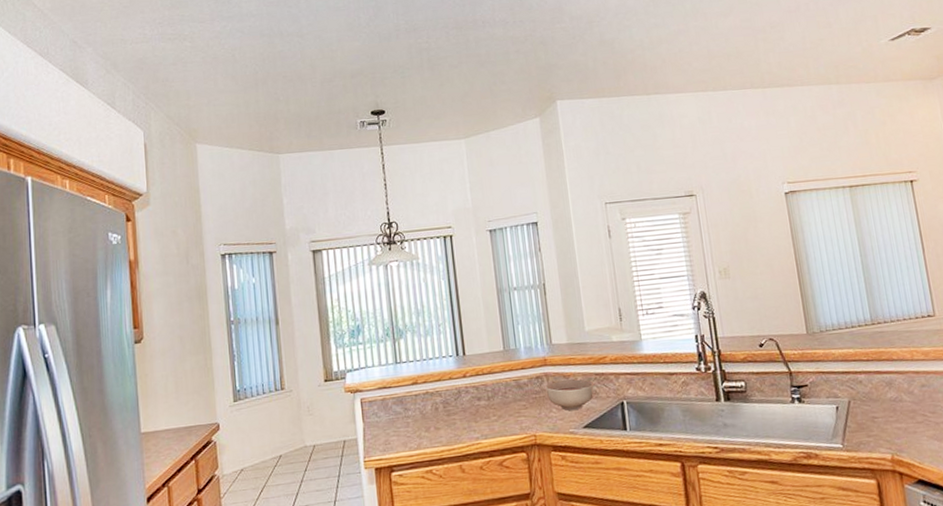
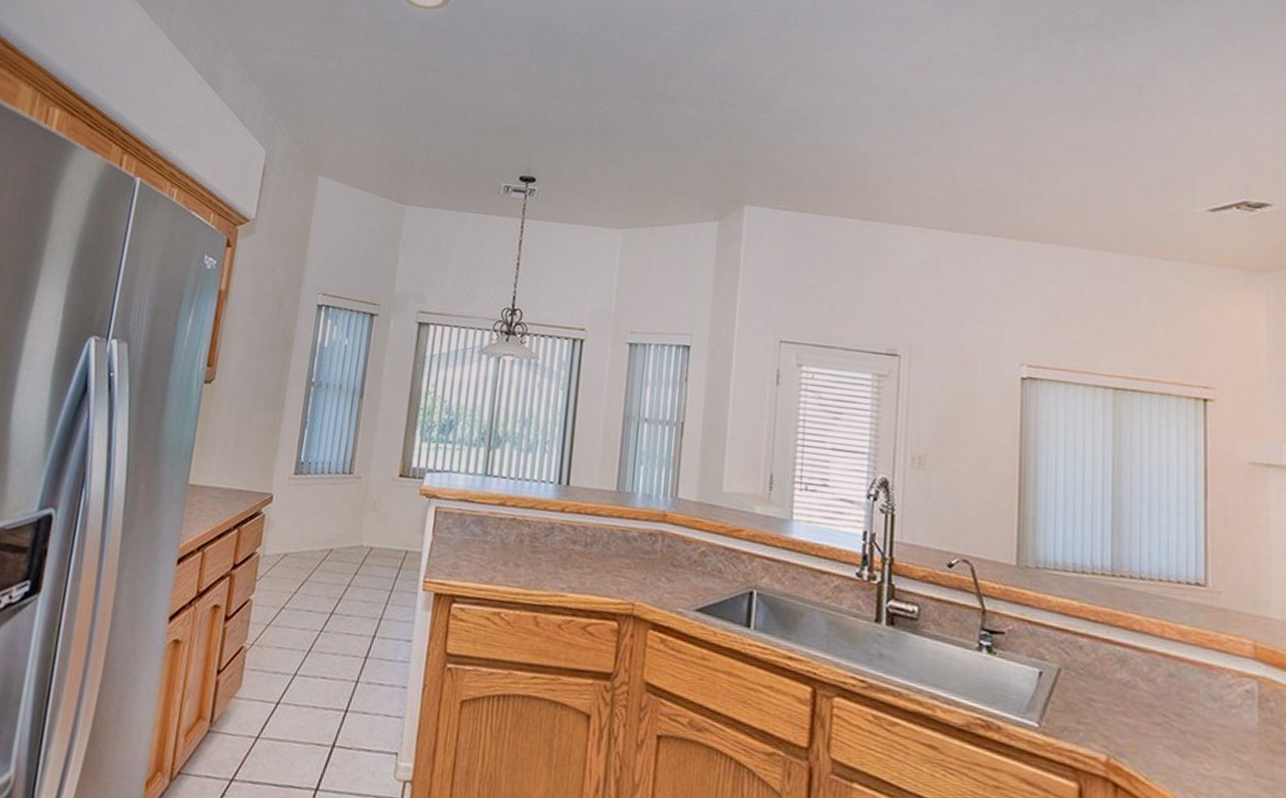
bowl: present [545,379,594,411] -> none [658,544,719,586]

